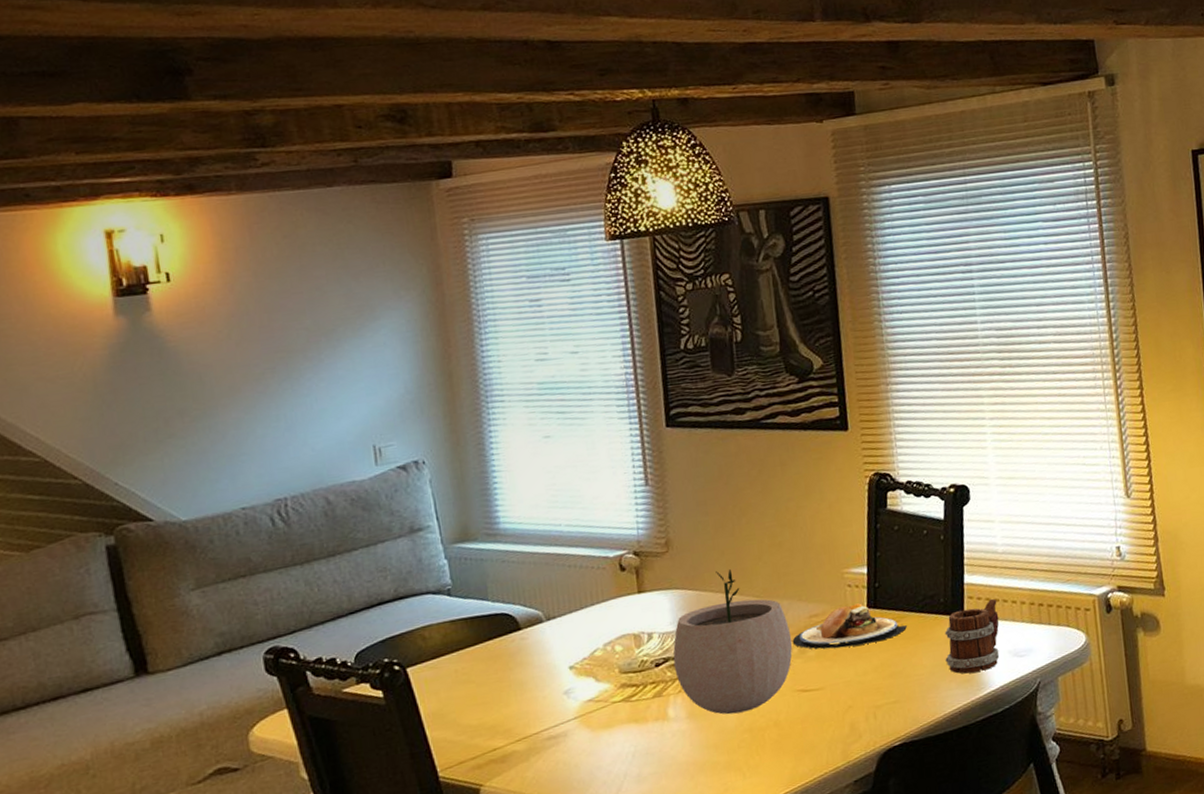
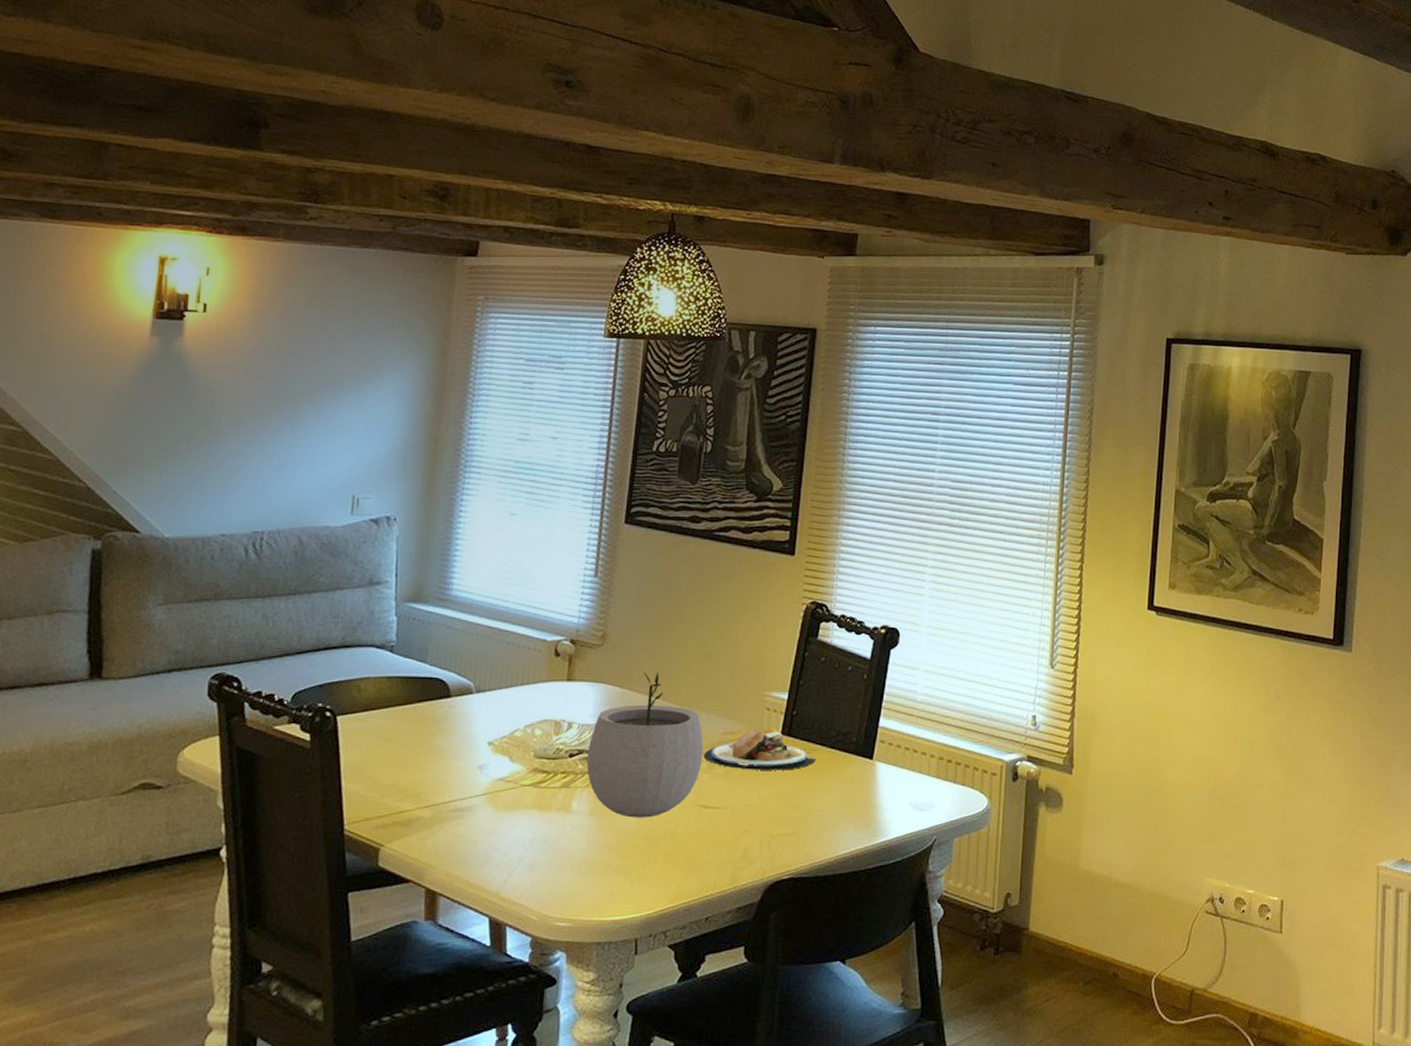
mug: present [944,598,1000,674] -> none [847,746,907,818]

